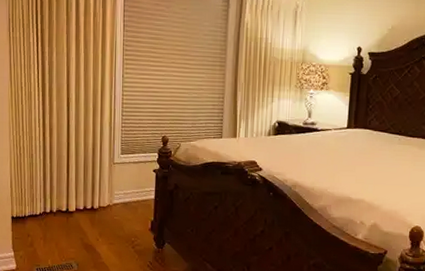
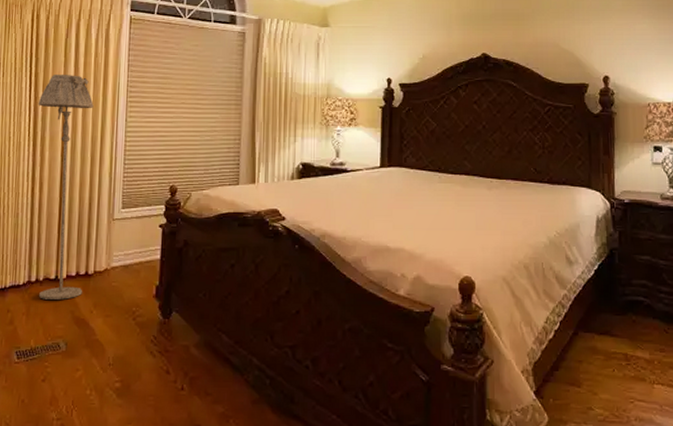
floor lamp: none [45,32,94,229] -> present [38,75,94,300]

